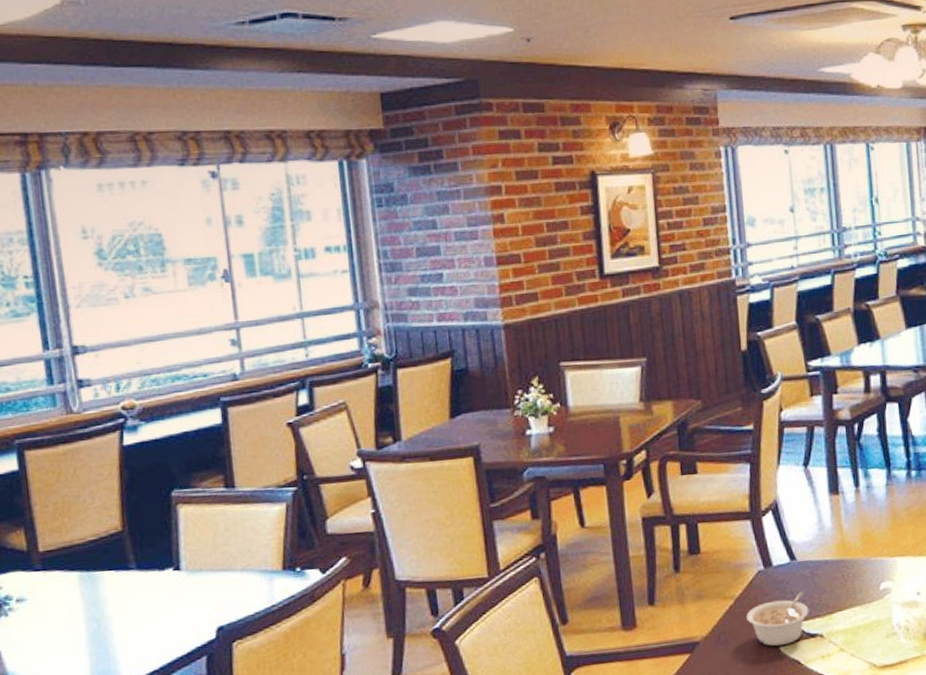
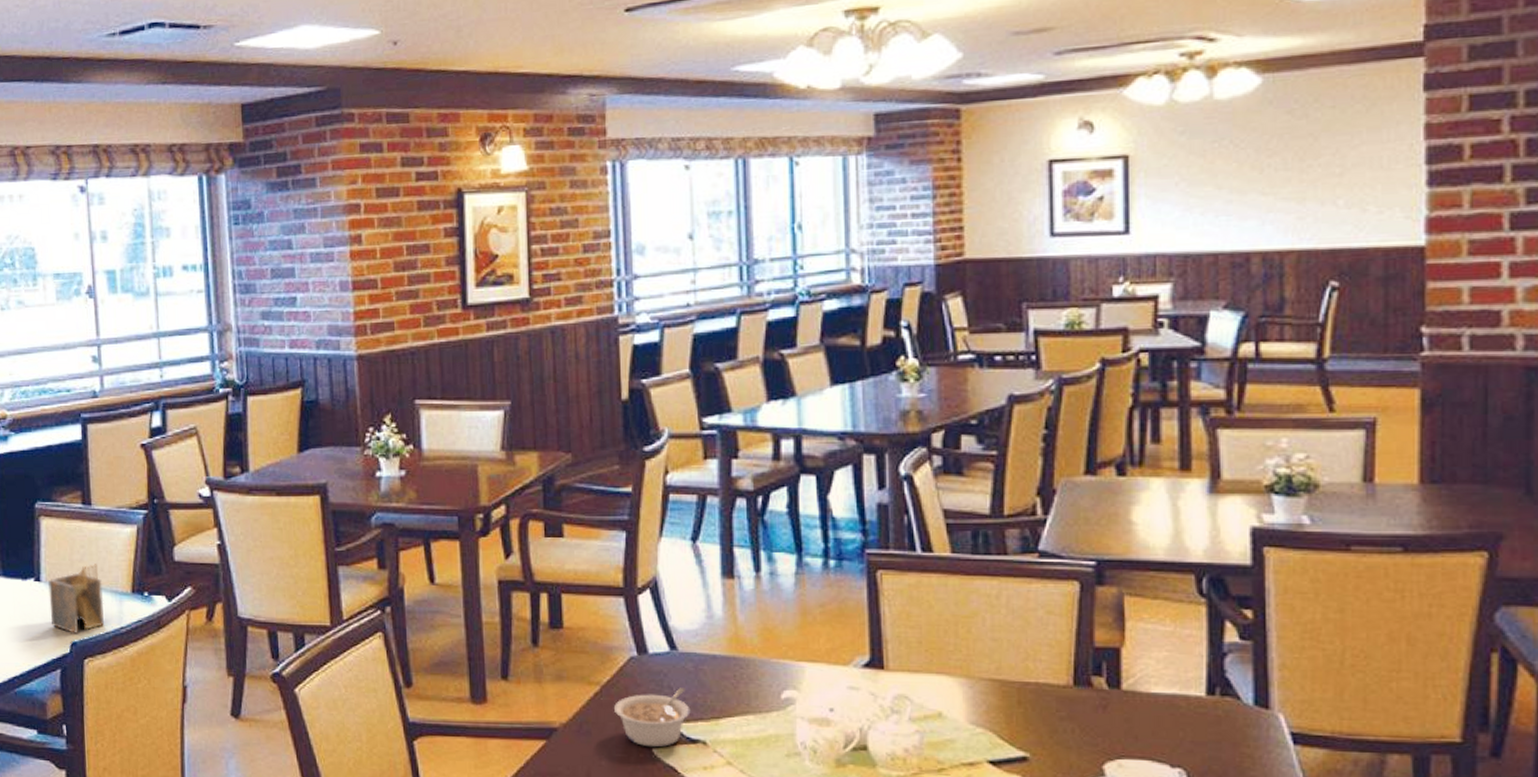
napkin holder: none [189,545,253,618] -> present [48,564,104,633]

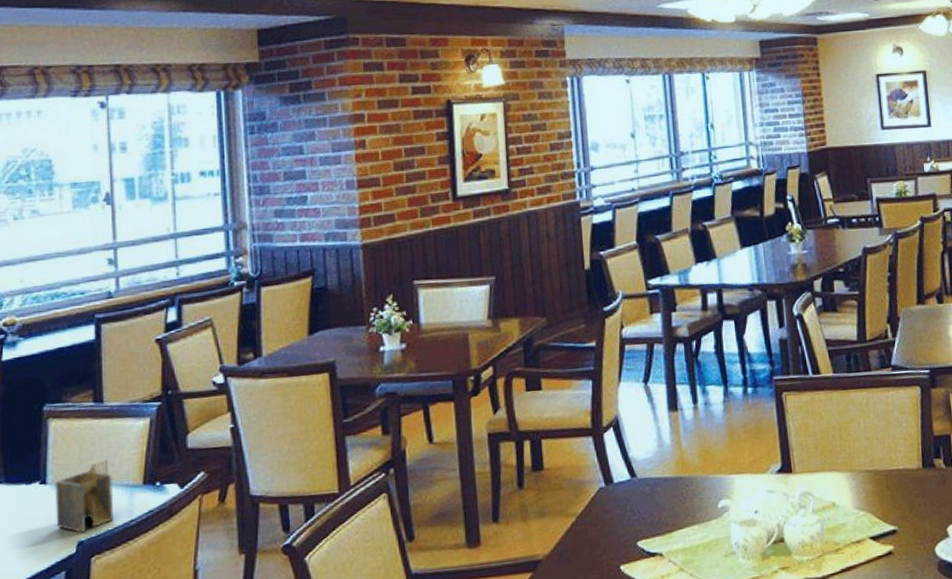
legume: present [614,688,691,748] -> none [588,509,649,565]

